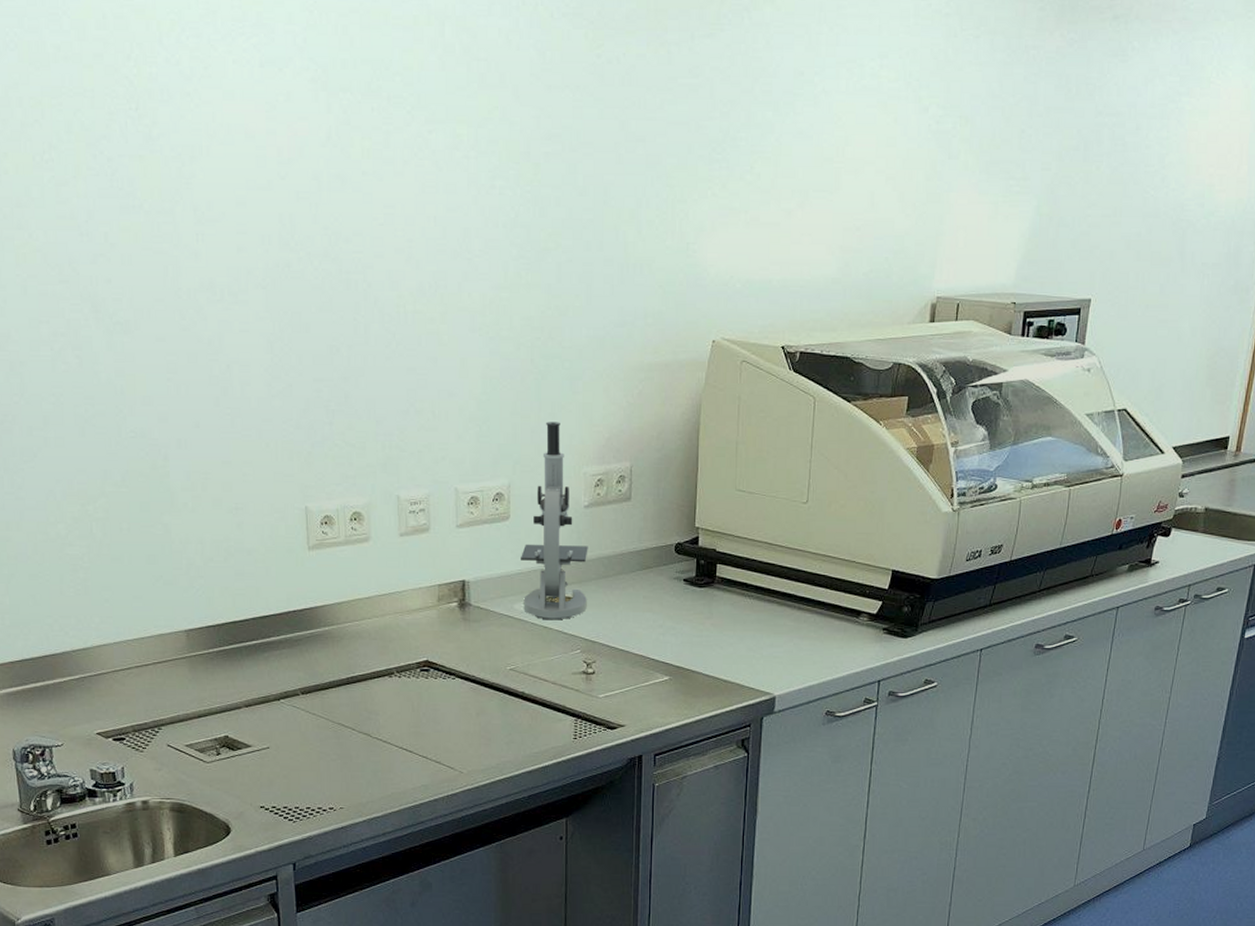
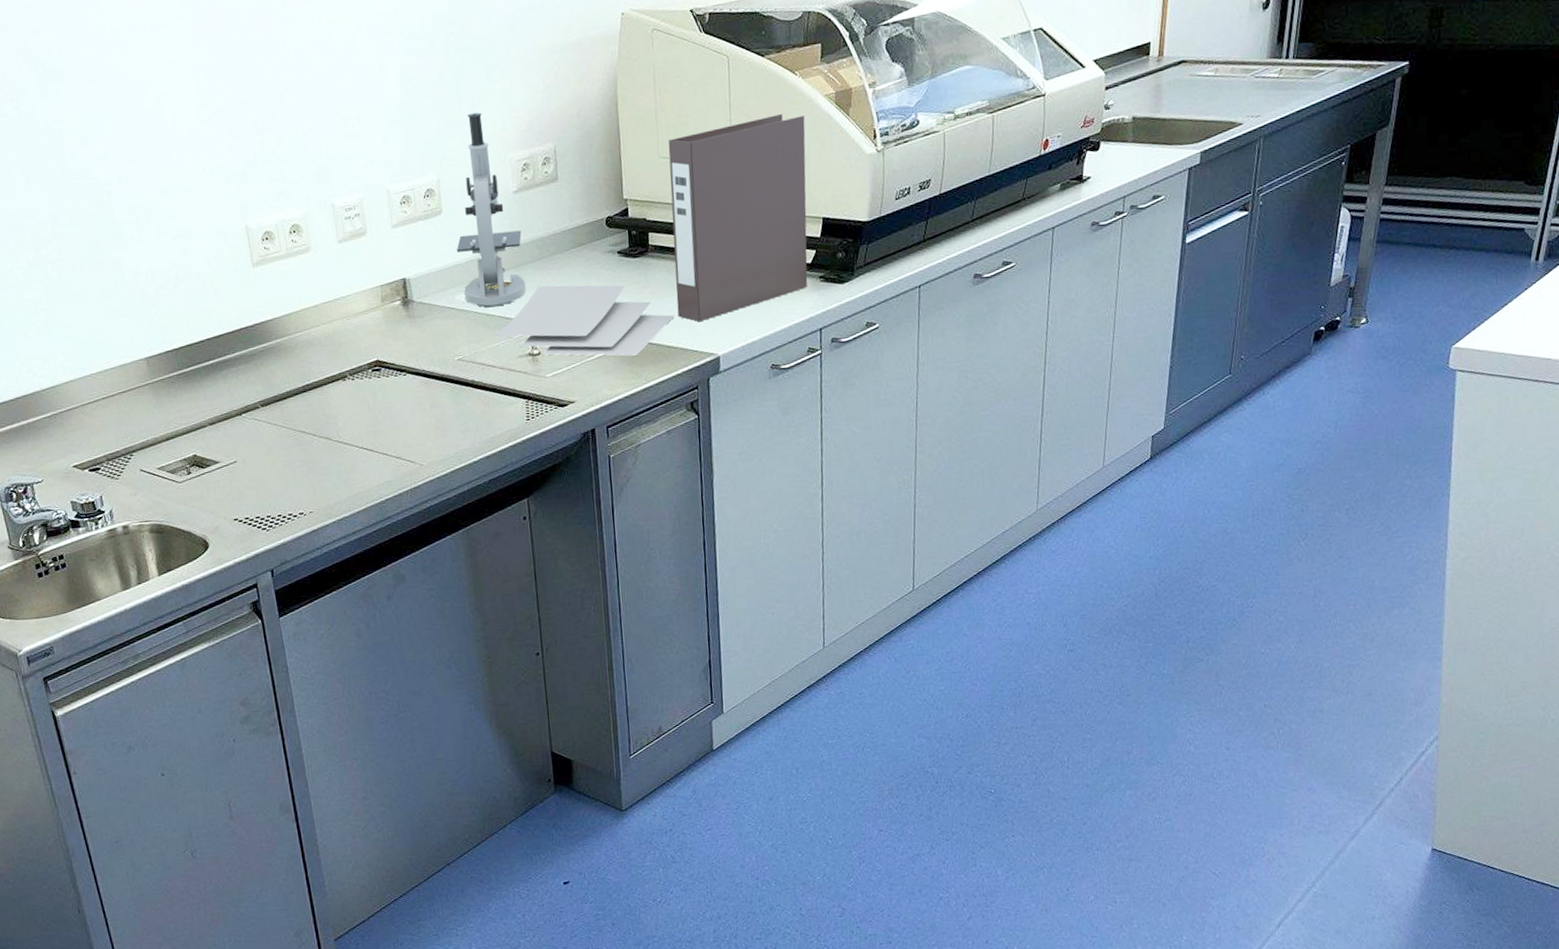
papers: none [550,604,734,686] -> present [495,285,674,356]
binder: none [738,462,884,660] -> present [668,114,808,322]

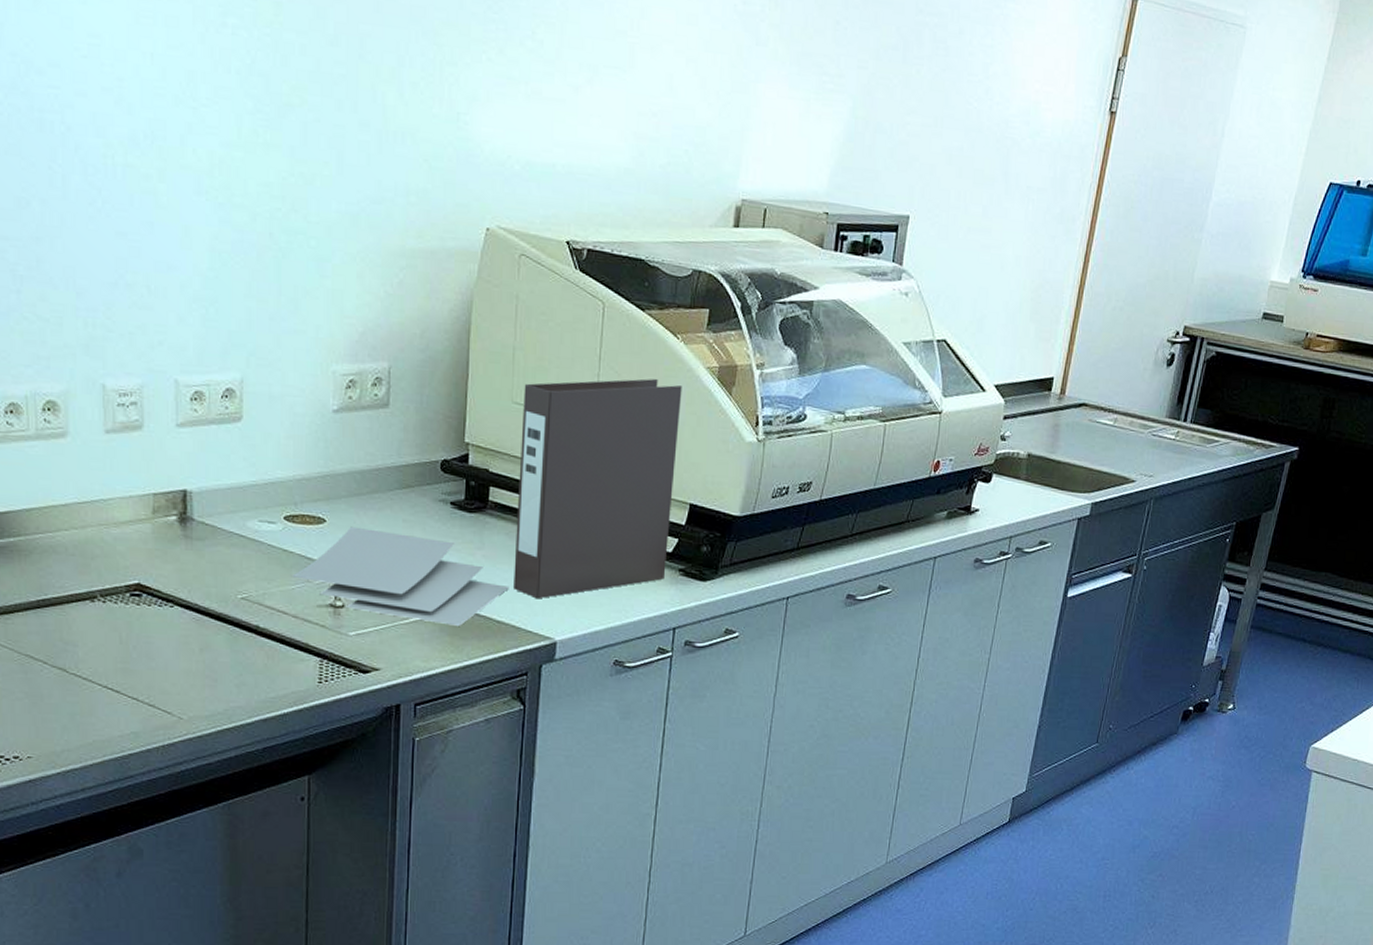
microscope: present [457,112,526,308] -> none [255,308,338,543]

